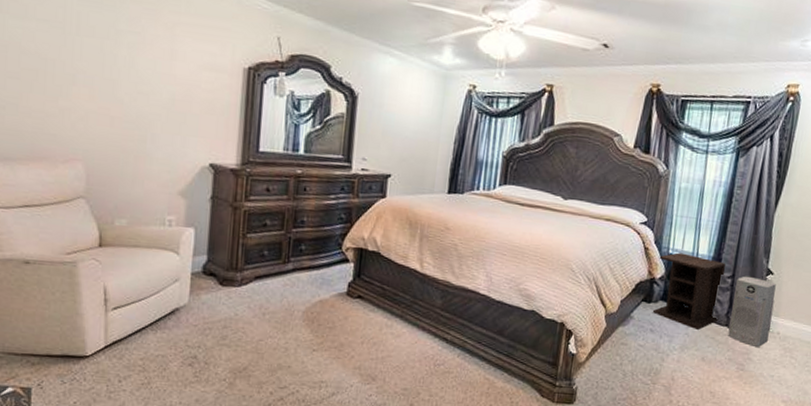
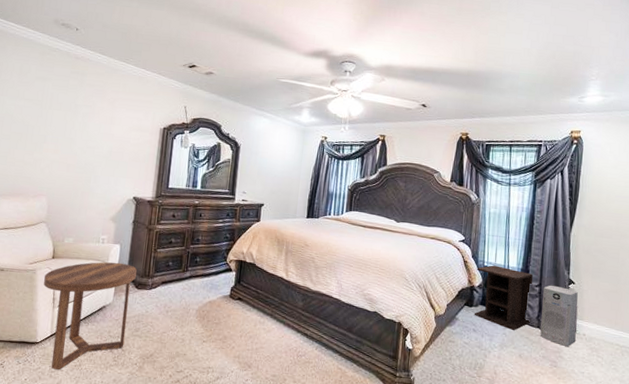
side table: none [89,251,220,389] -> present [44,262,137,370]

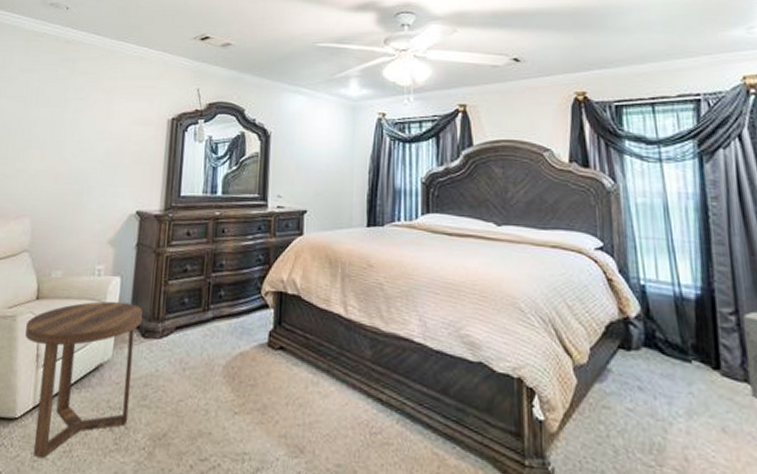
nightstand: present [474,265,533,330] -> none [629,283,732,387]

